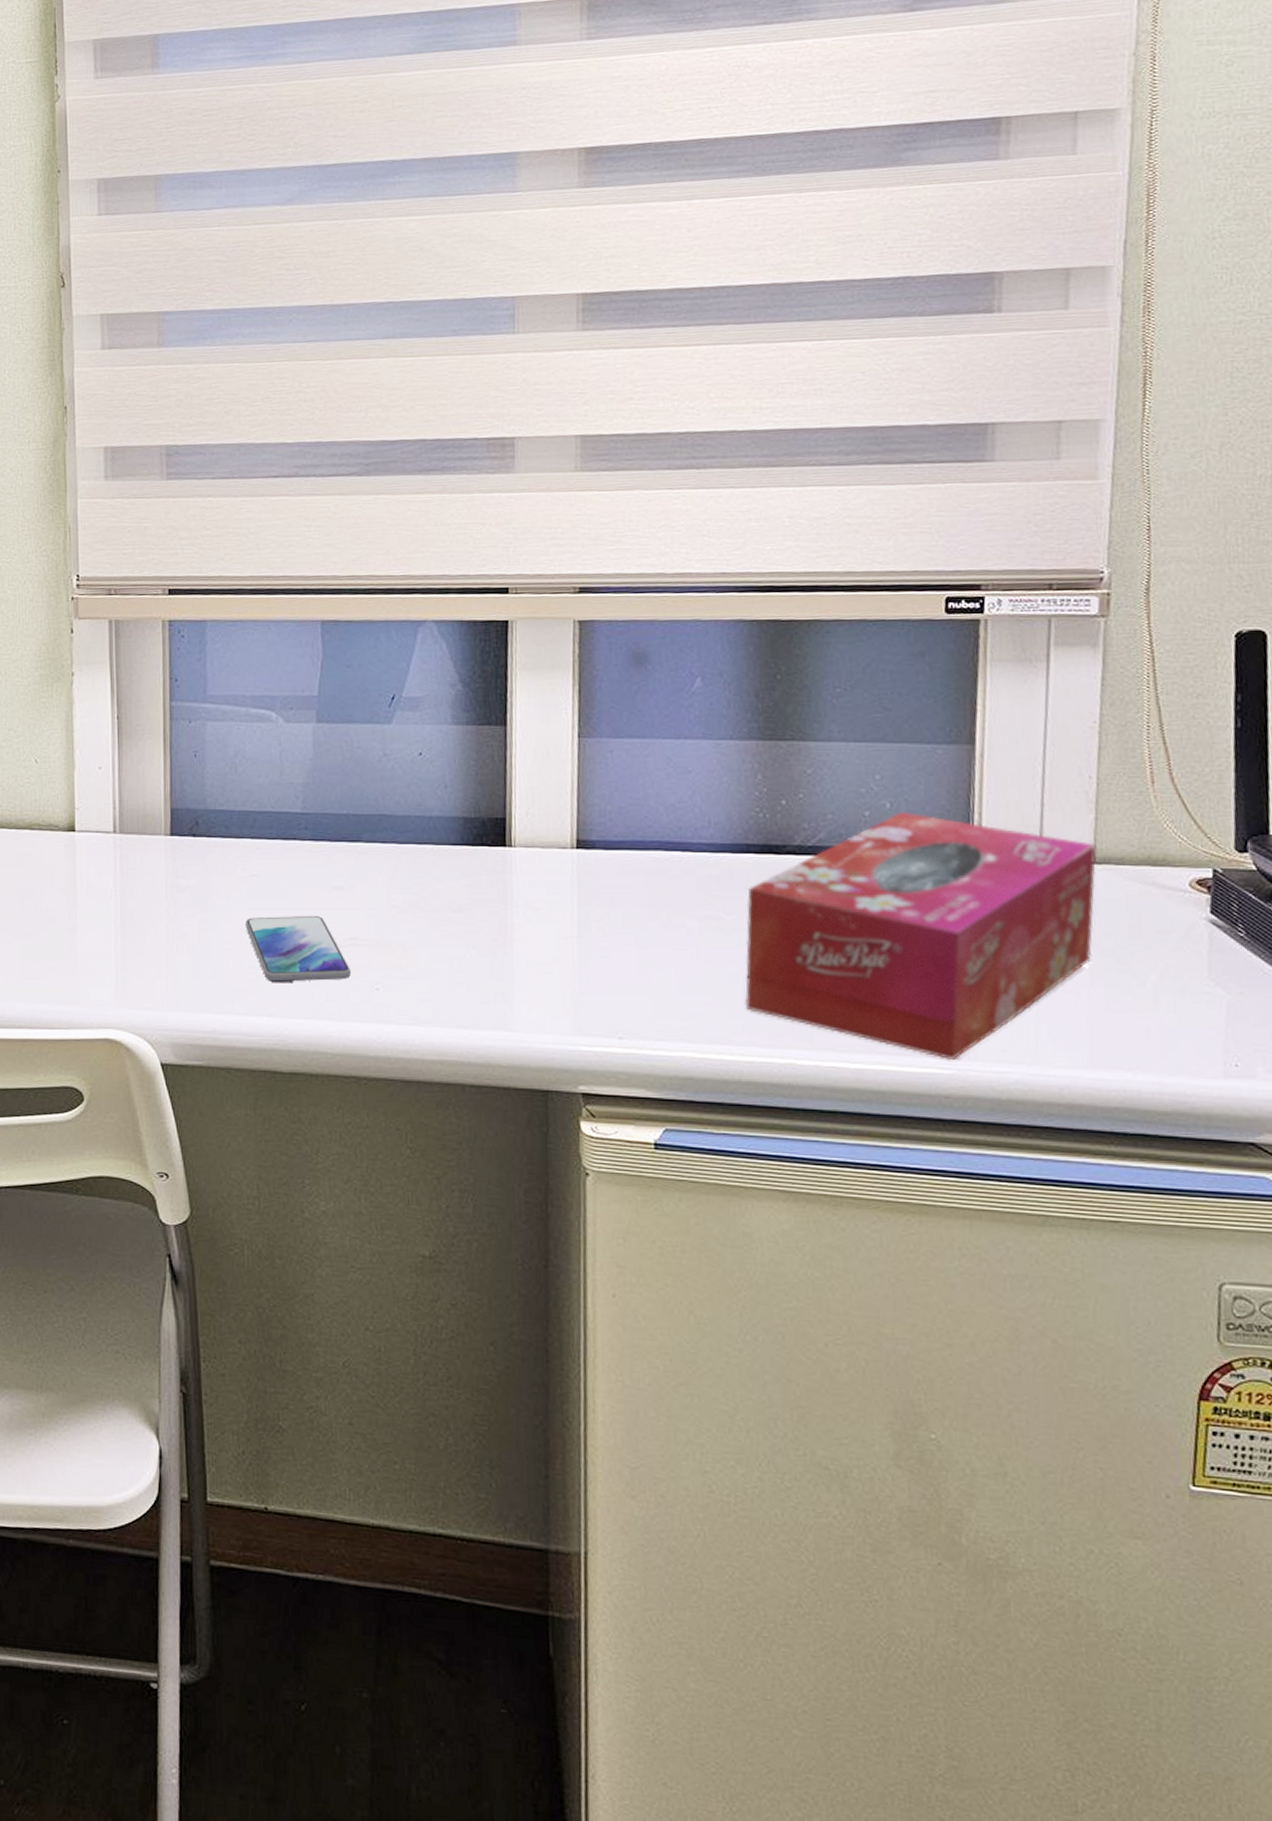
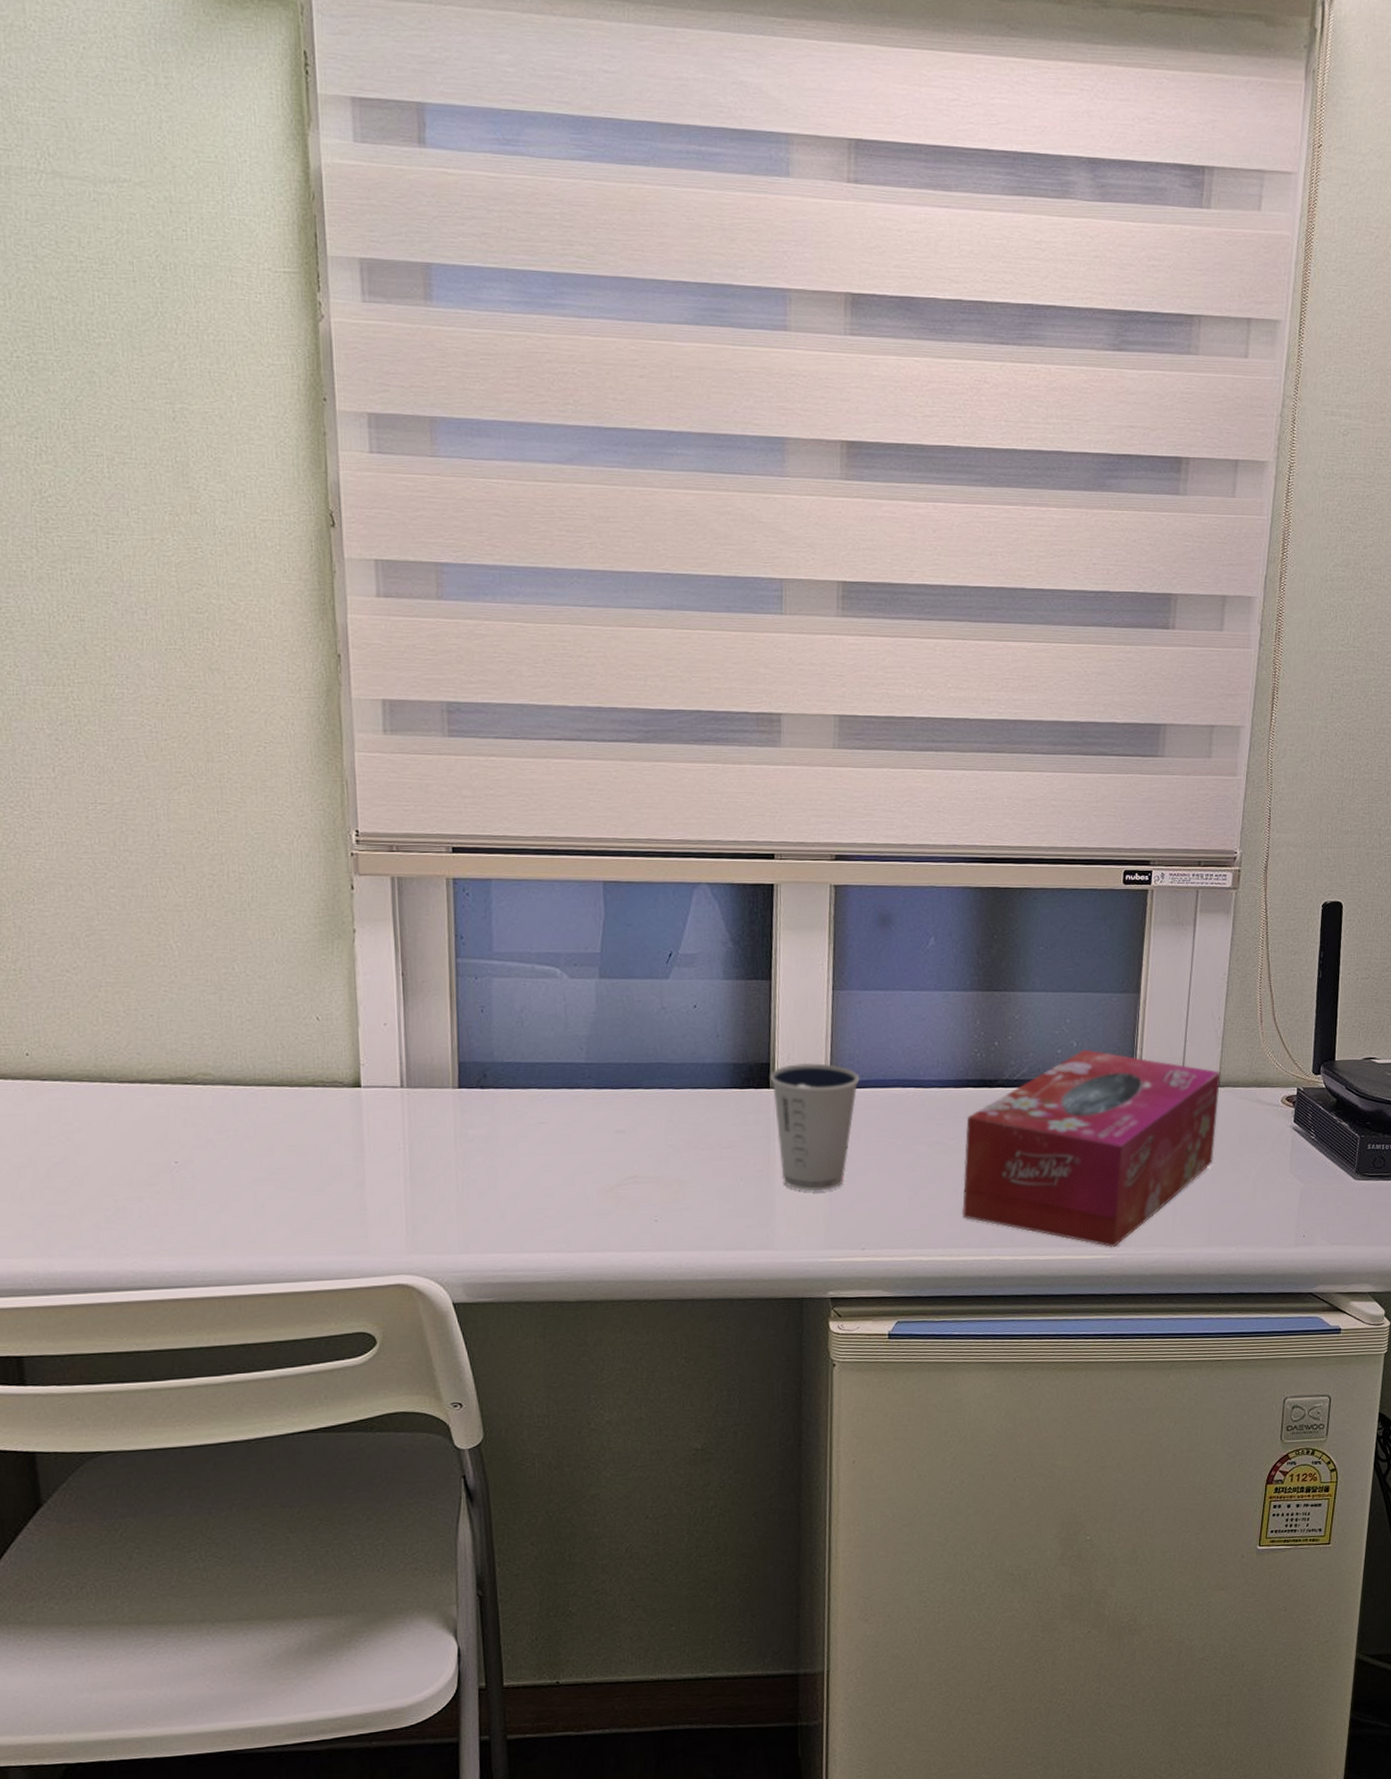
smartphone: present [245,916,351,983] -> none [533,1158,632,1221]
dixie cup: none [506,818,613,967] -> present [770,1062,860,1192]

